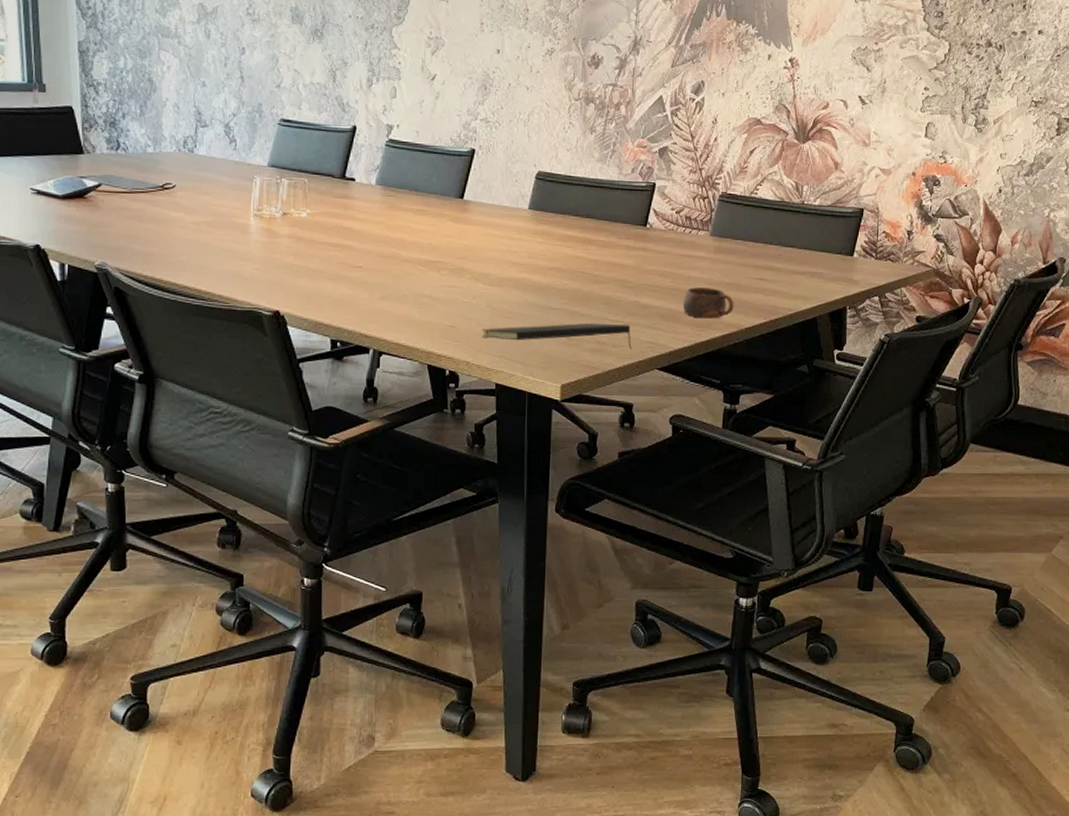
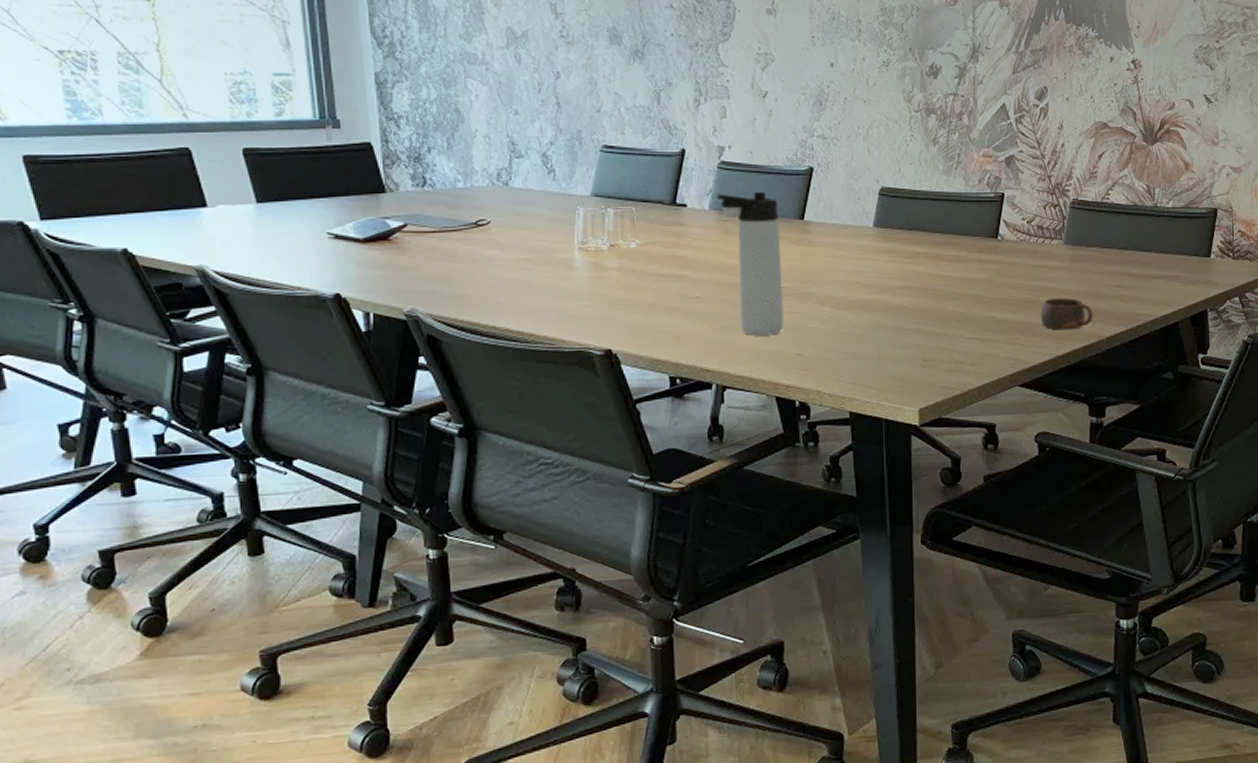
thermos bottle: none [384,170,440,307] -> present [717,192,784,336]
notepad: present [481,322,632,350] -> none [831,341,991,367]

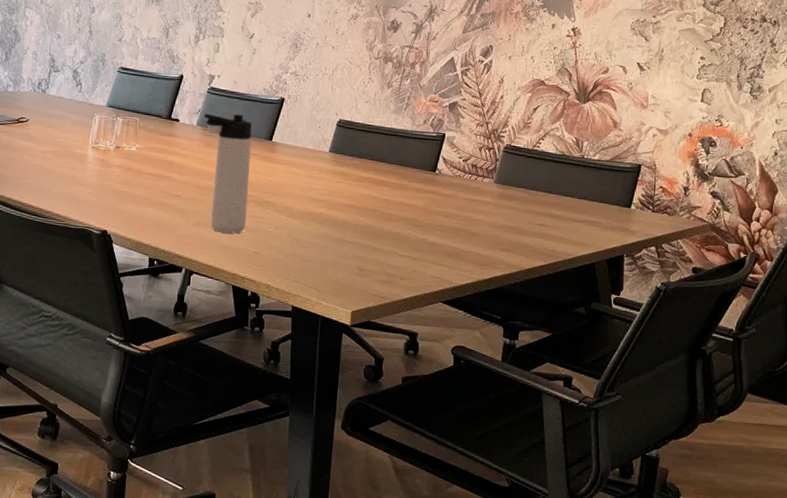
cup: present [1040,298,1093,330] -> none [467,229,516,259]

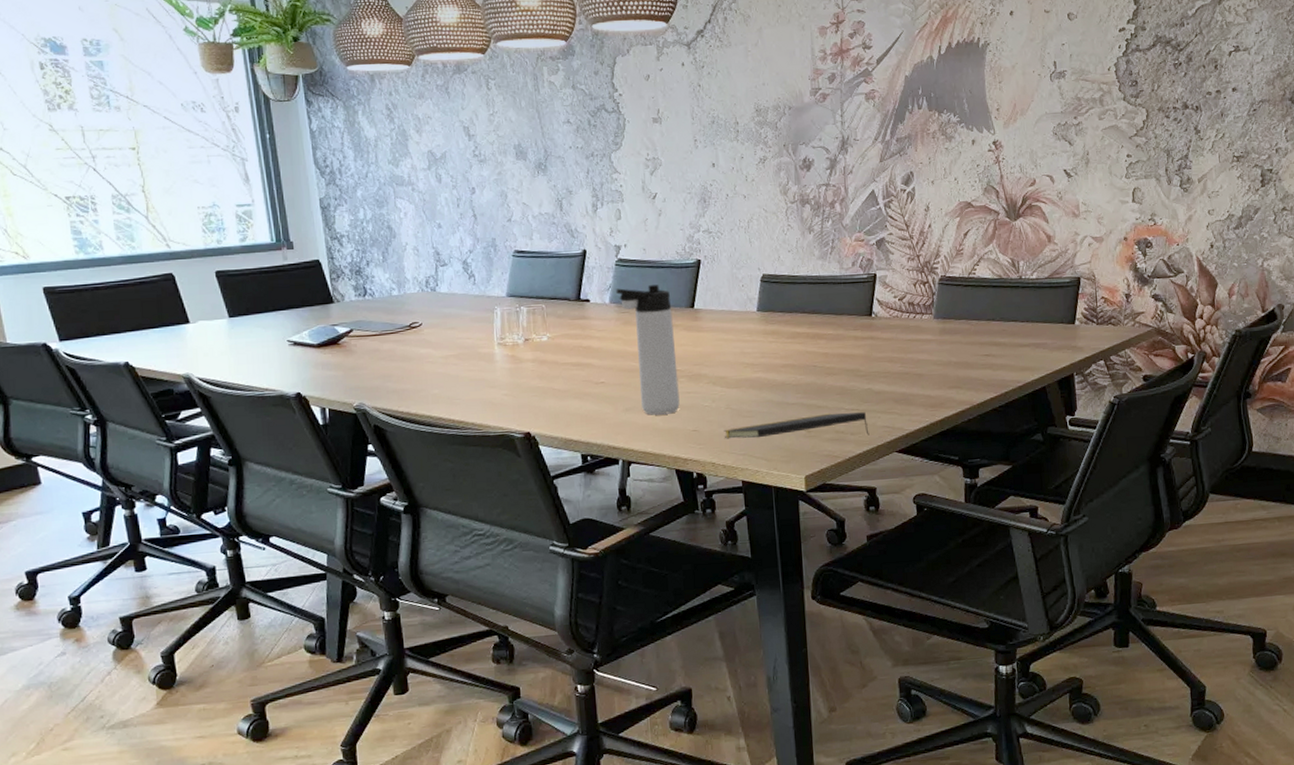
notepad: none [282,255,418,283] -> present [723,412,869,439]

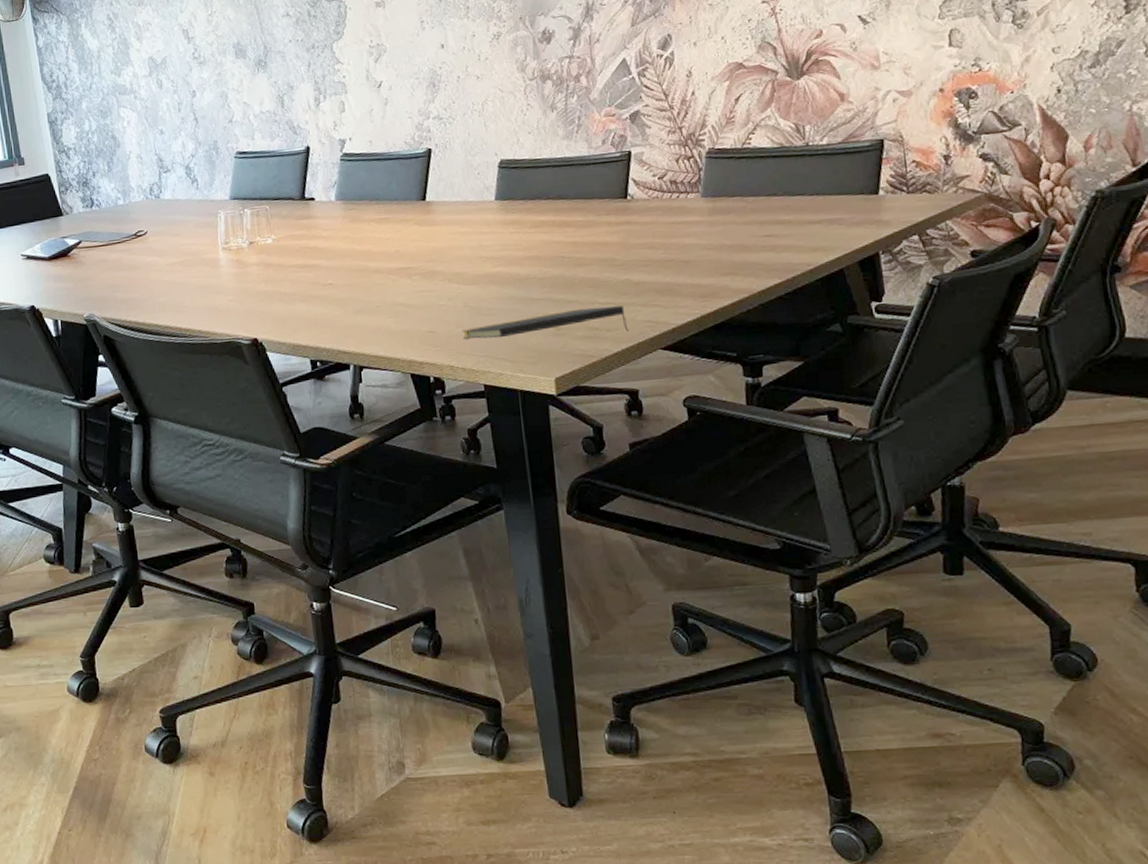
thermos bottle: present [616,285,680,415] -> none [342,178,413,317]

